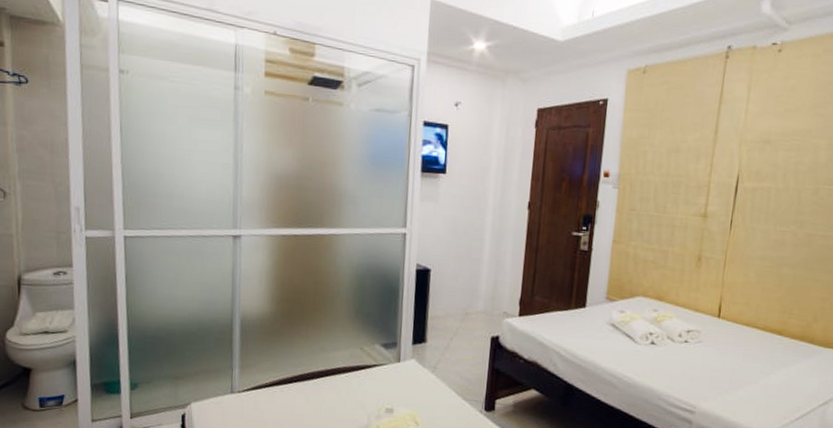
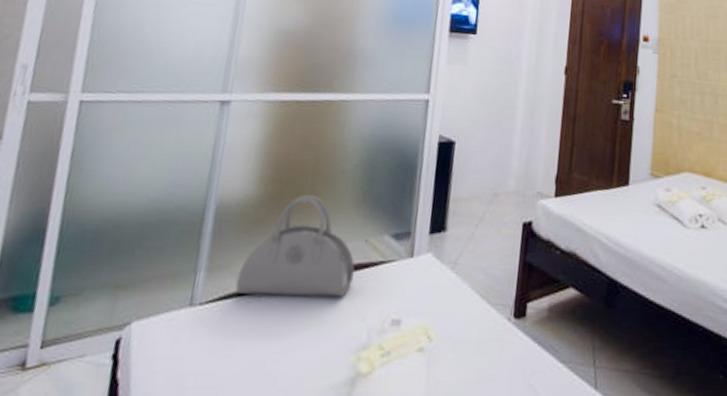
handbag: none [263,311,354,391] -> present [235,194,355,297]

